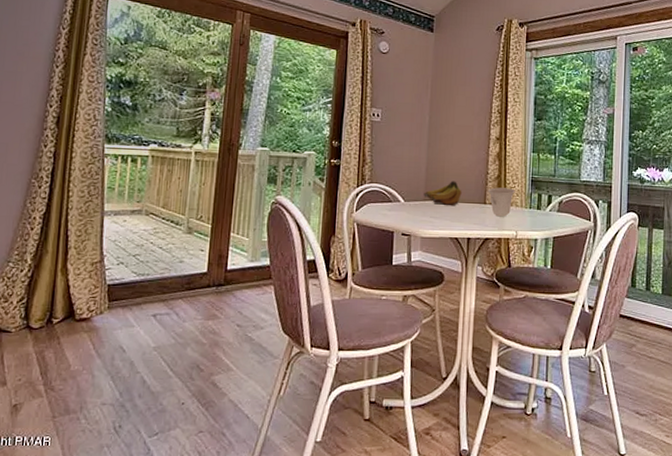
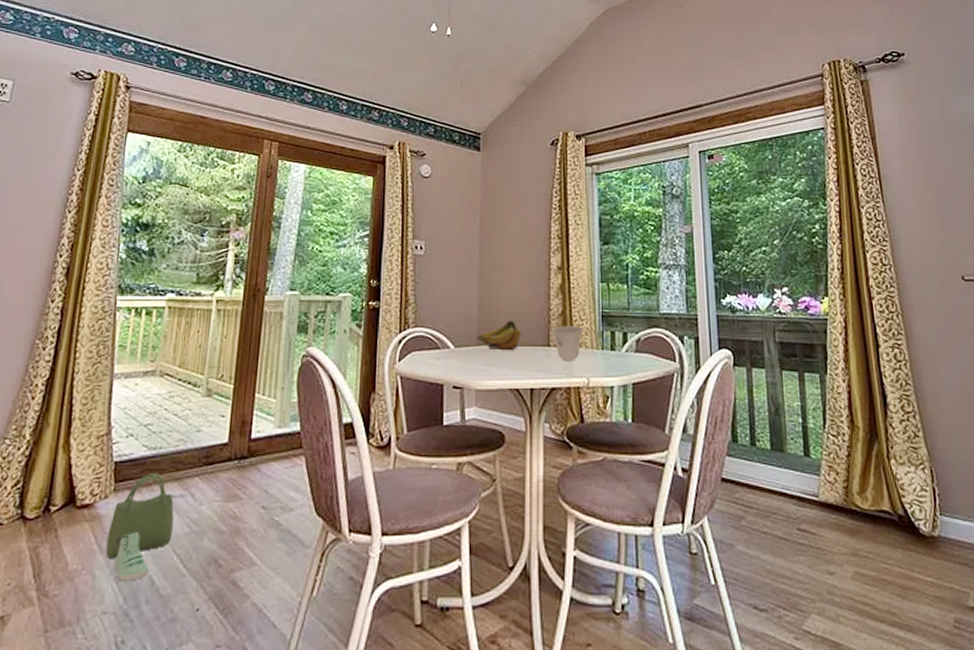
handbag: none [102,294,161,363] -> present [105,472,174,560]
sneaker: none [109,341,140,380] -> present [113,531,149,581]

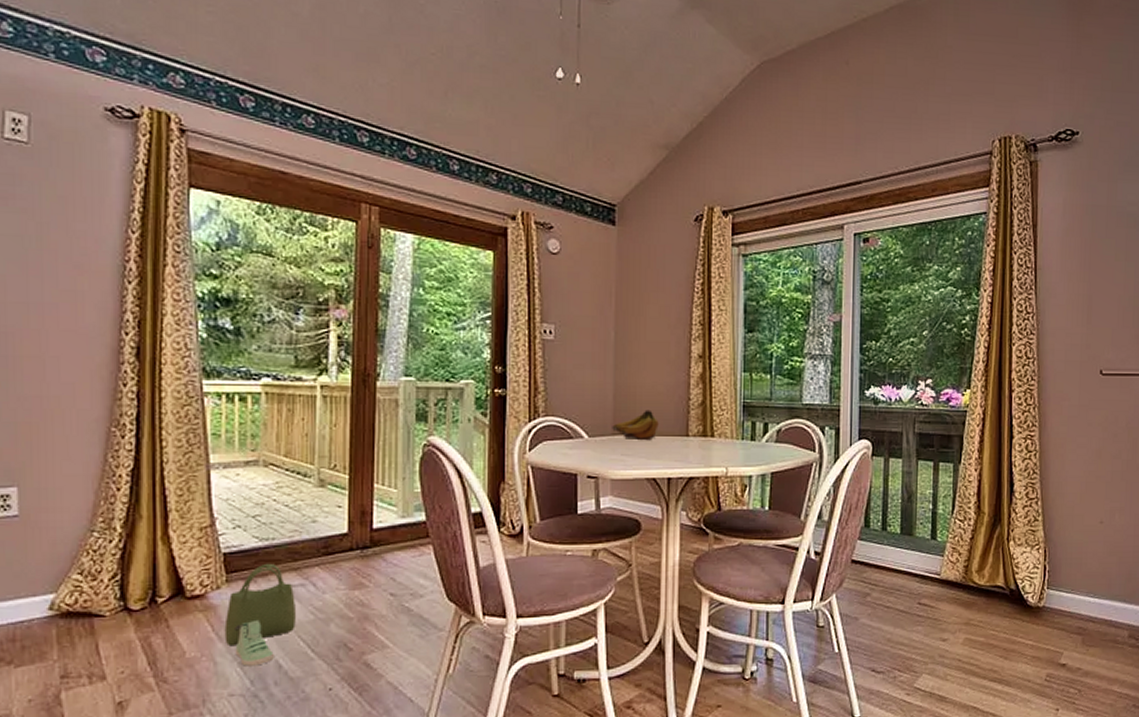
cup: present [551,326,584,361] -> none [690,416,724,451]

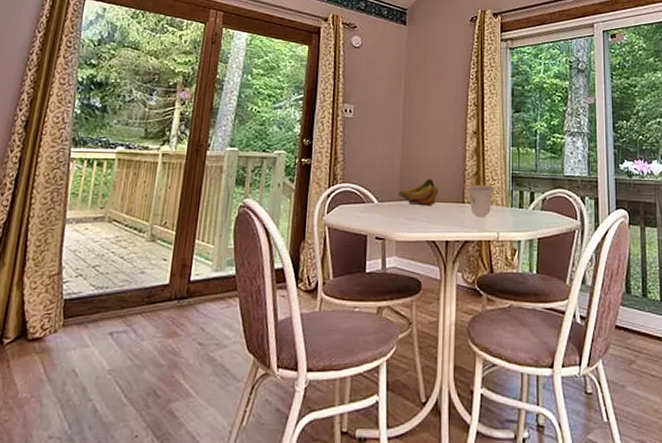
handbag: present [224,563,296,647] -> none [53,310,118,389]
sneaker: present [235,619,274,666] -> none [59,363,93,409]
cup: none [690,416,724,451] -> present [466,185,495,217]

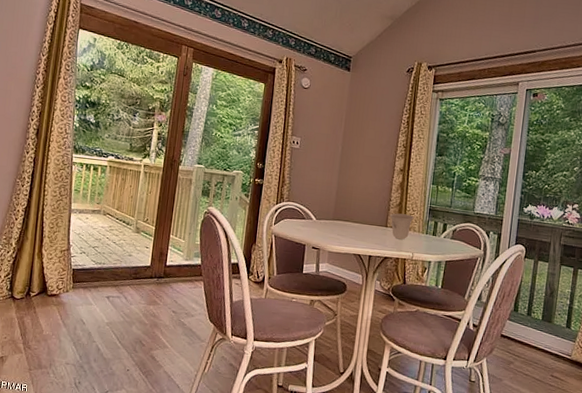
fruit: present [398,178,439,207] -> none [333,204,367,227]

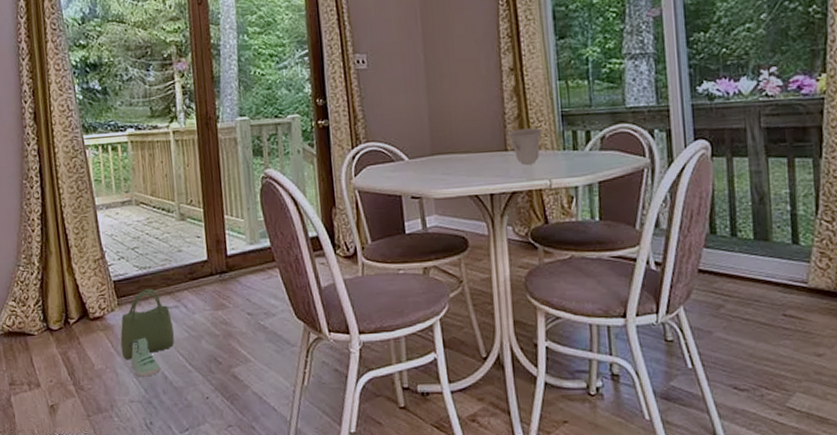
handbag: none [67,279,113,332] -> present [120,288,175,360]
sneaker: none [72,316,96,347] -> present [128,337,161,377]

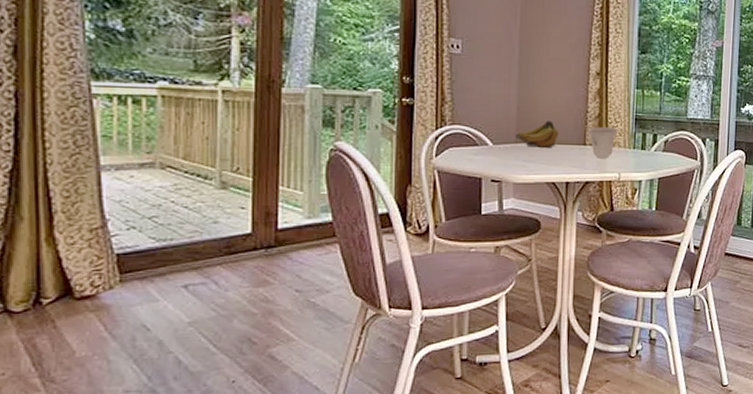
handbag: present [120,288,175,360] -> none [118,263,196,345]
sneaker: present [128,337,161,377] -> none [130,318,173,363]
fruit: none [430,127,476,159] -> present [515,120,559,149]

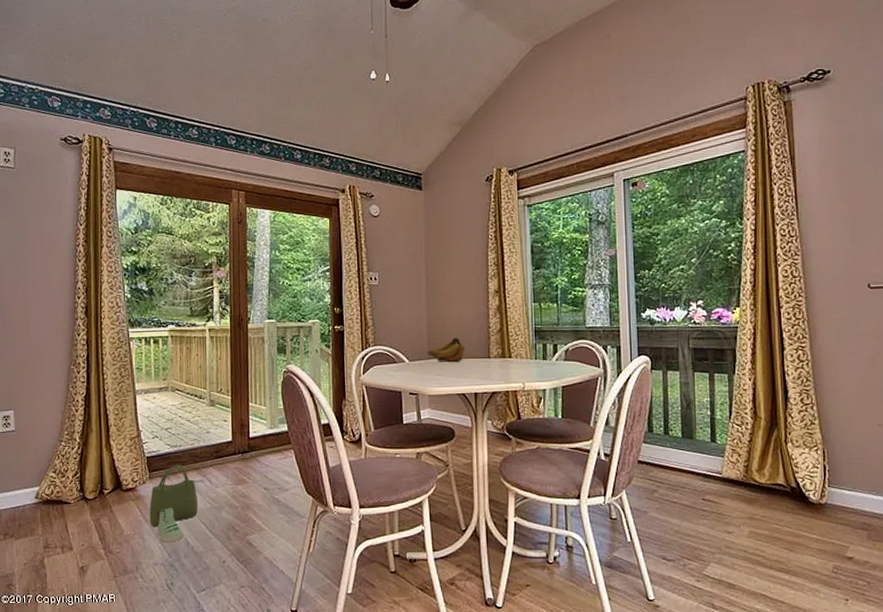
handbag: none [118,263,196,345] -> present [149,464,198,527]
sneaker: none [130,318,173,363] -> present [156,507,184,543]
cup: present [587,127,618,159] -> none [491,340,519,370]

